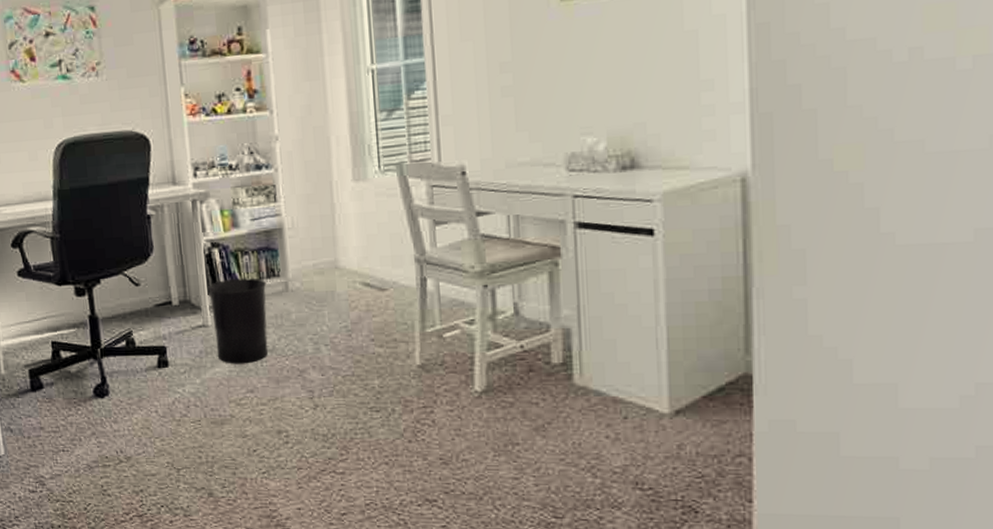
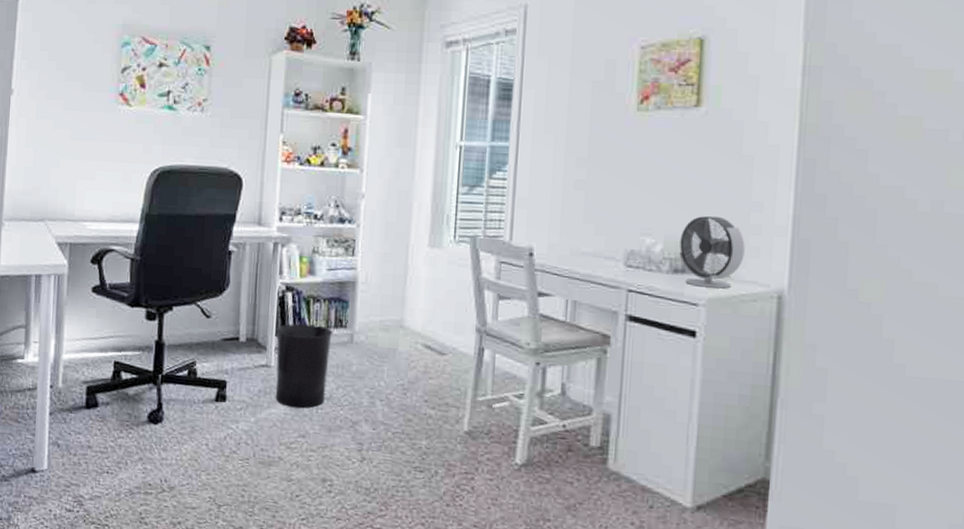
desk fan: none [625,103,699,182] -> present [679,216,745,289]

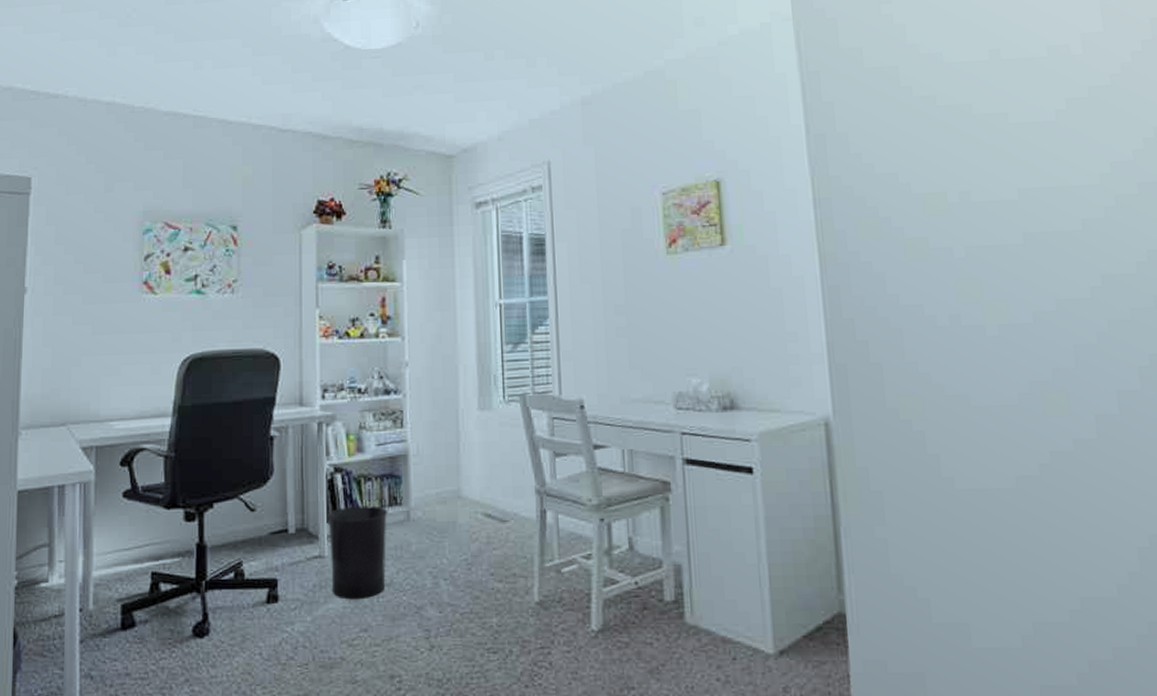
desk fan: present [679,216,745,289] -> none [724,351,788,422]

